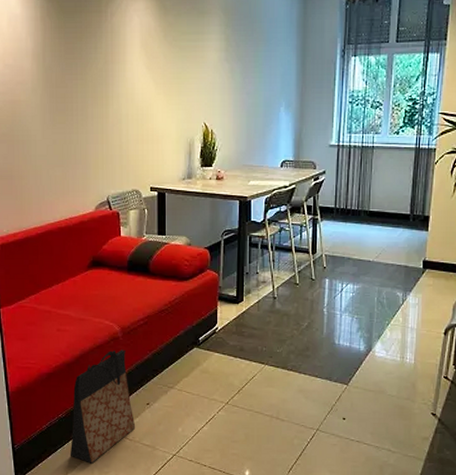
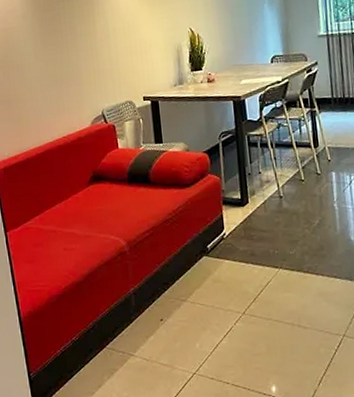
bag: present [69,349,136,464] -> none [85,264,152,388]

